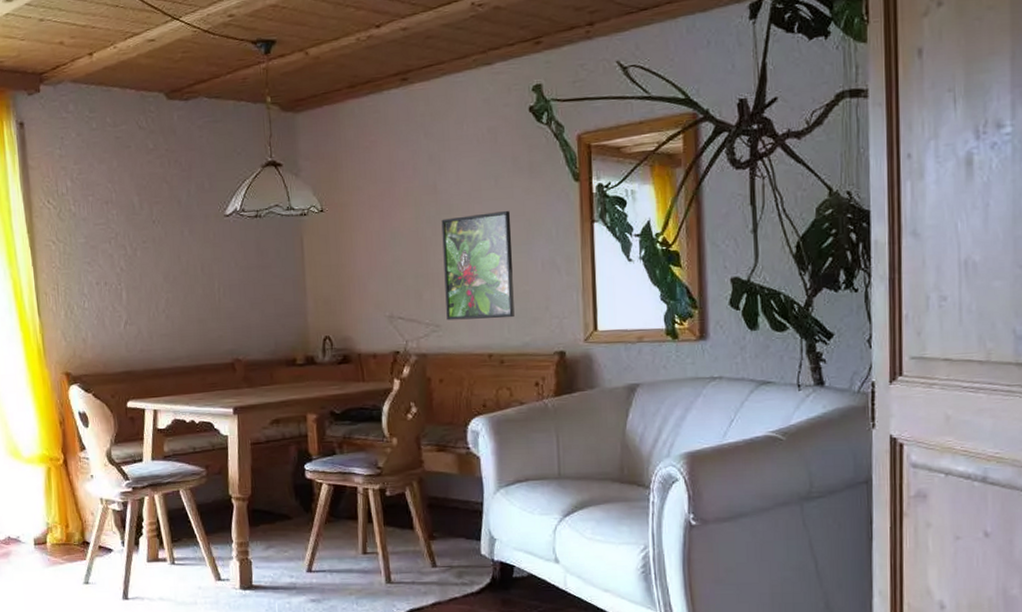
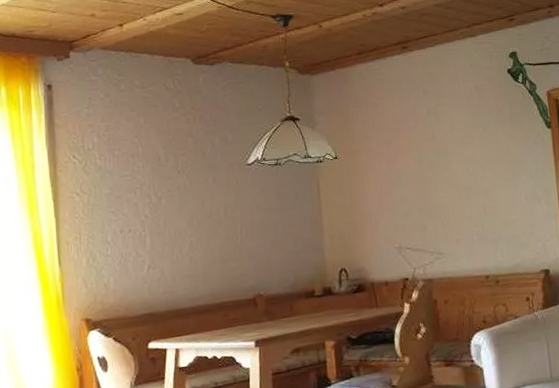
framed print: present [441,211,515,321] -> none [440,154,506,248]

